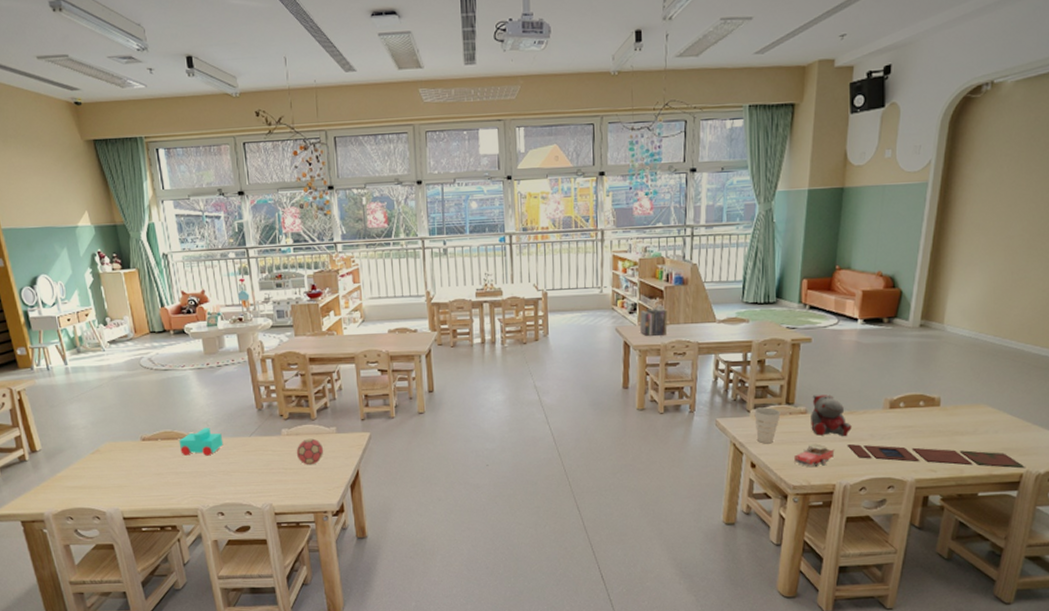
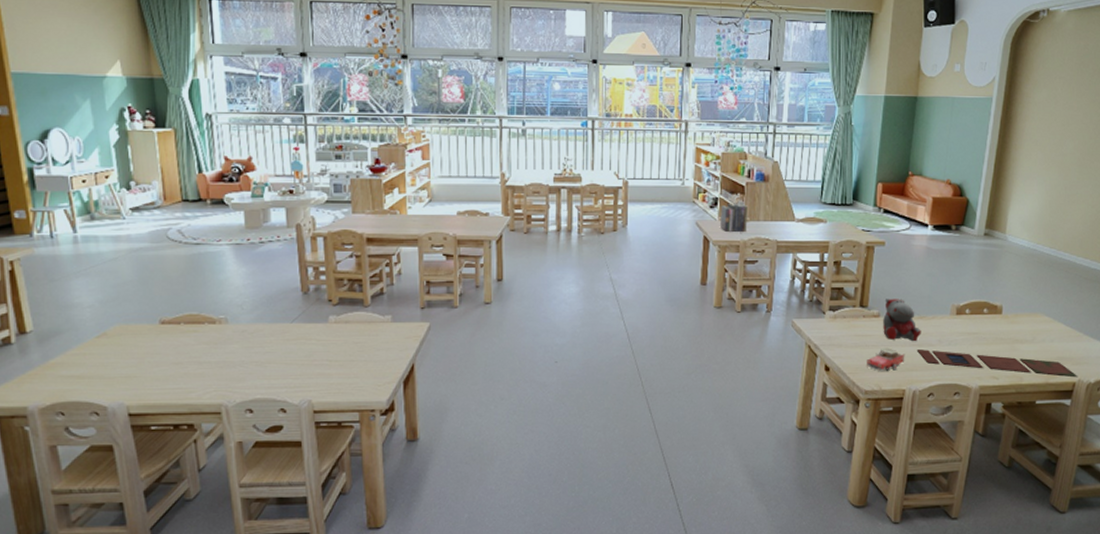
toy truck: present [178,428,224,456] -> none [205,312,259,344]
toy ball: present [296,438,324,465] -> none [344,327,376,357]
cup: present [754,407,781,444] -> none [829,309,855,347]

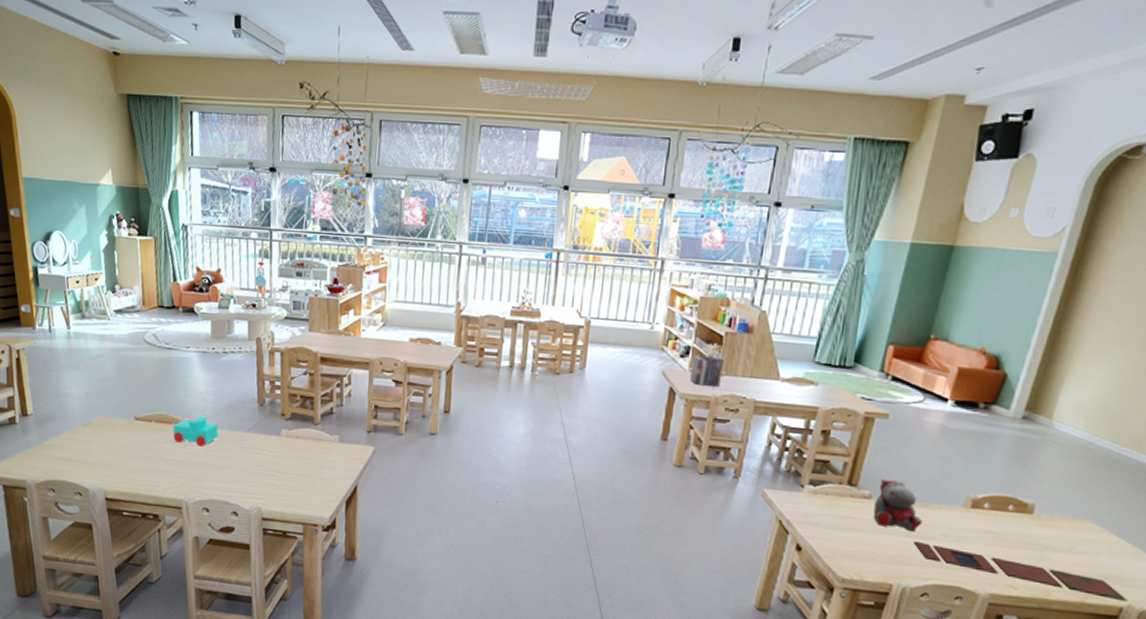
toy truck: none [205,312,259,344] -> present [172,416,219,446]
toy car: present [866,347,905,372] -> none [846,534,898,562]

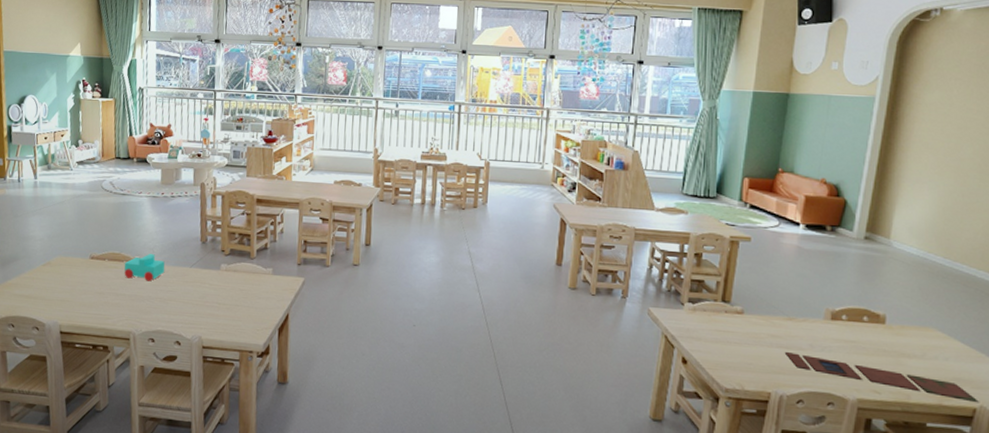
books: present [690,353,724,387] -> none [578,188,606,217]
toy animal: present [873,479,922,532] -> none [747,296,790,343]

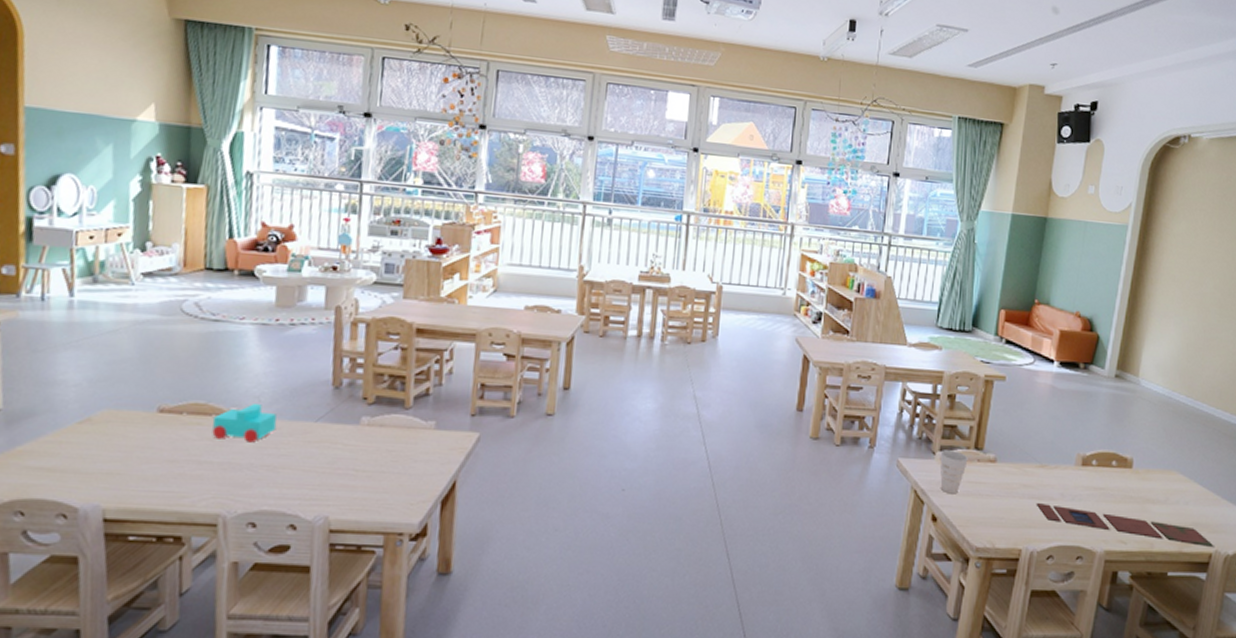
cup: none [688,301,716,341] -> present [939,450,968,494]

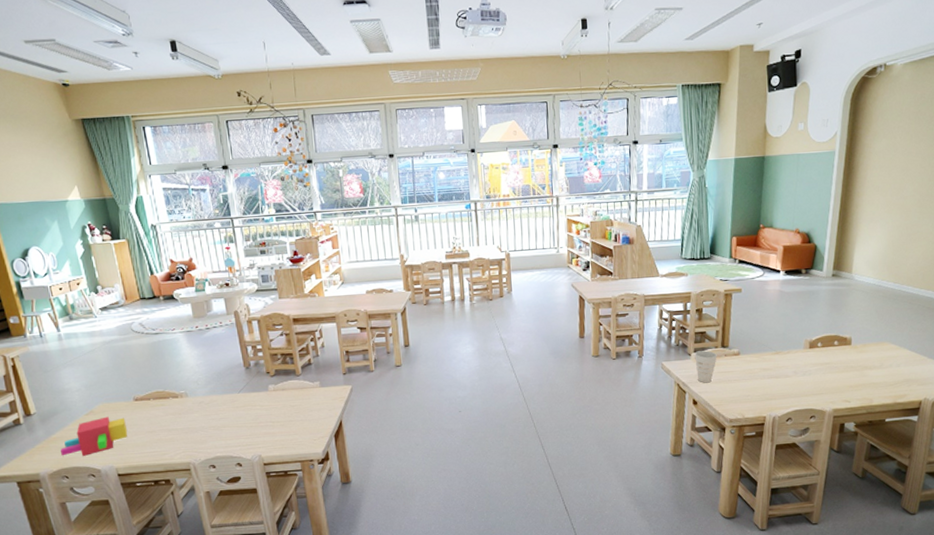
toy blocks: none [23,429,138,484] -> present [61,416,128,456]
toy truck: present [212,404,277,443] -> none [170,386,214,413]
papers: present [1036,503,1214,546] -> none [774,380,923,396]

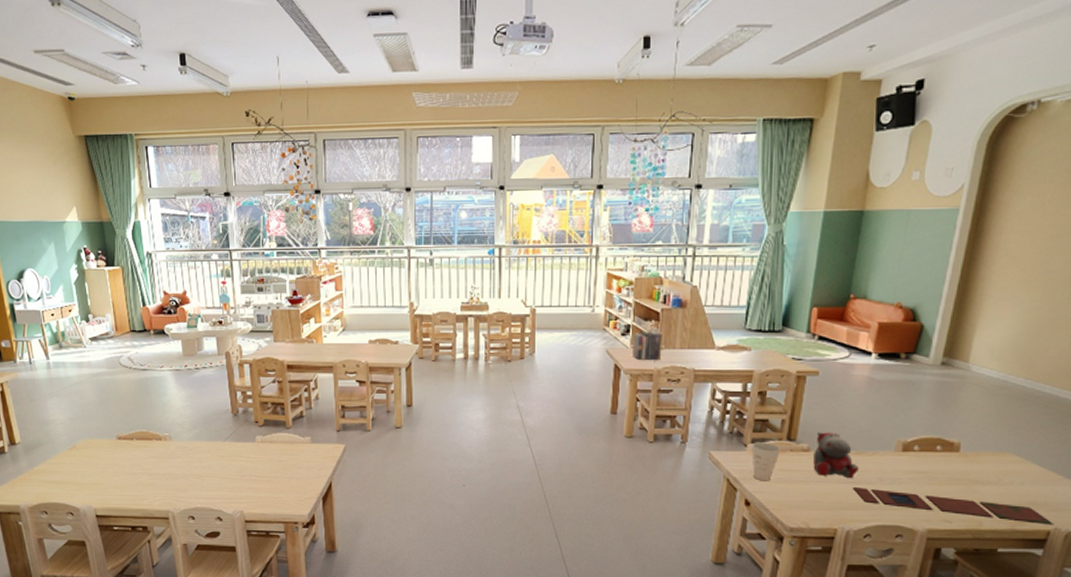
toy blocks: present [61,416,128,456] -> none [42,453,109,492]
books: none [592,264,617,290] -> present [633,330,663,360]
toy animal: none [743,337,778,374] -> present [813,432,859,478]
papers: none [774,380,923,396] -> present [852,487,1053,524]

